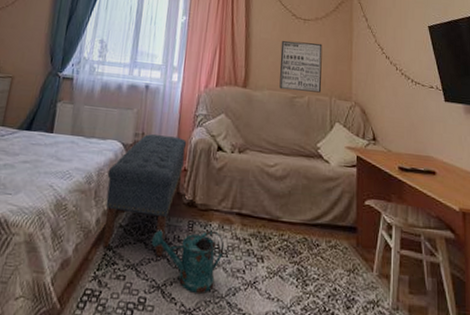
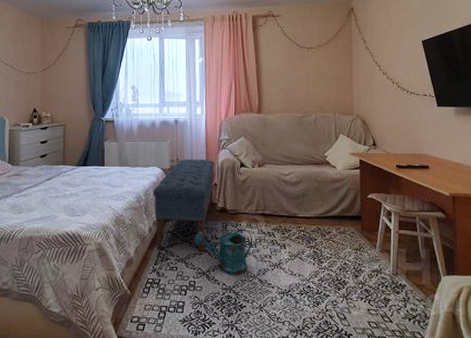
wall art: present [279,40,323,93] -> none [288,68,326,111]

